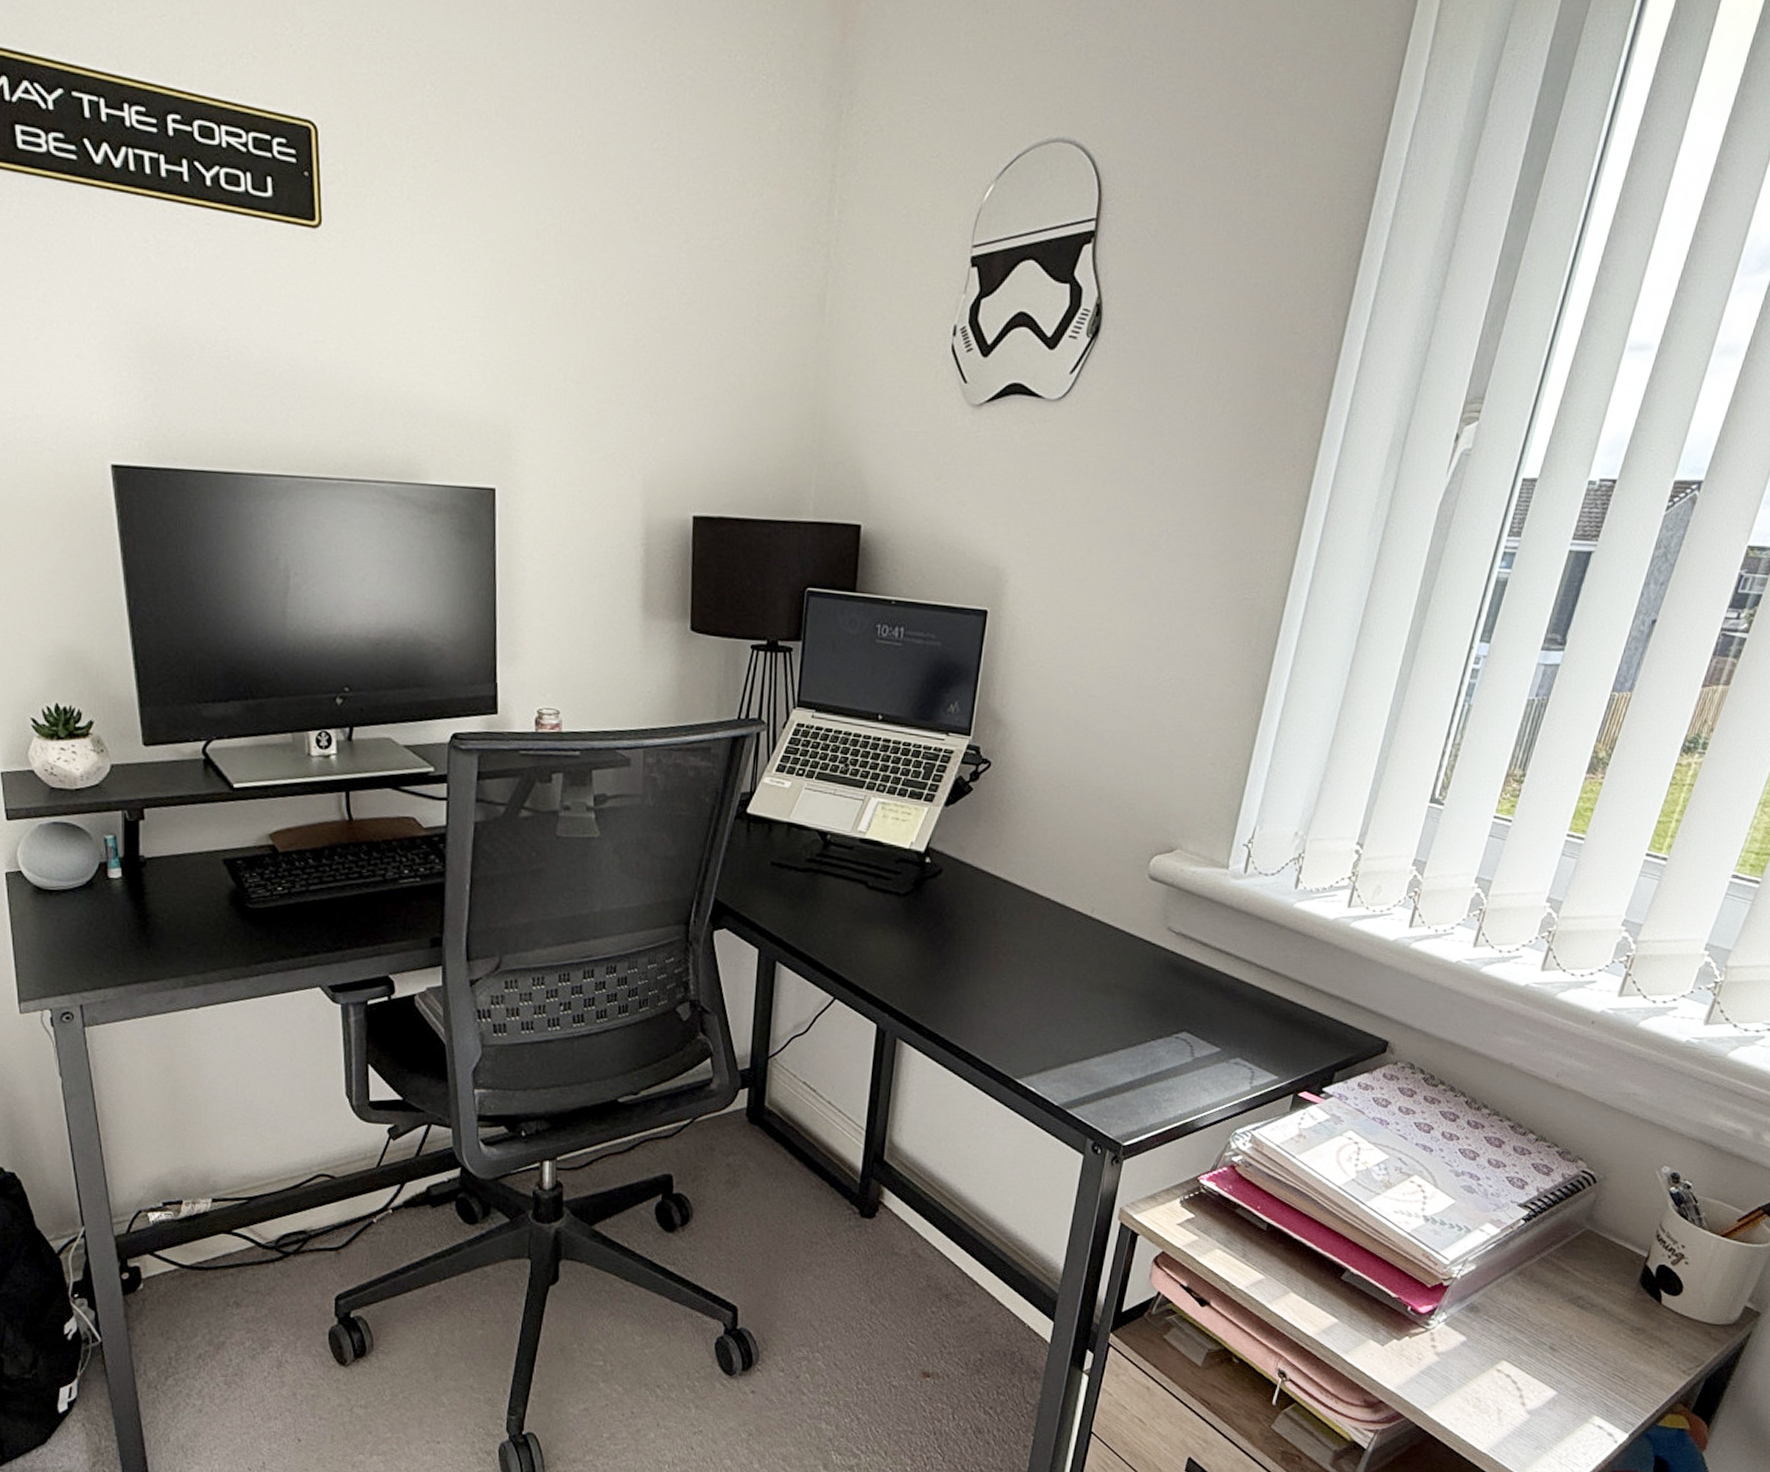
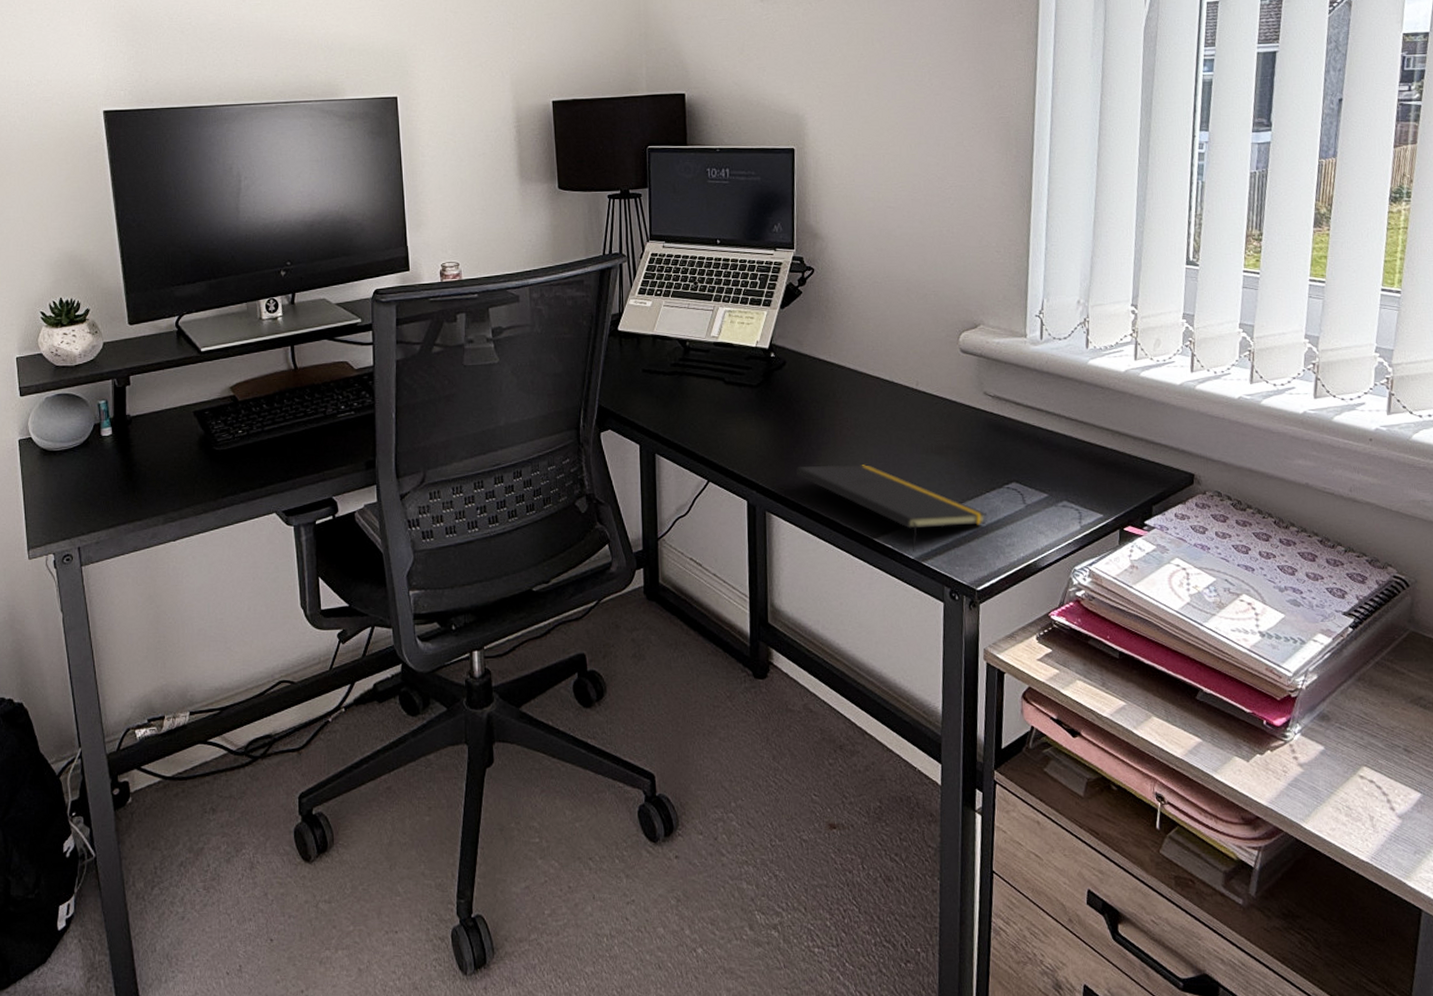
notepad: none [938,991,1148,1098] -> present [797,464,987,552]

